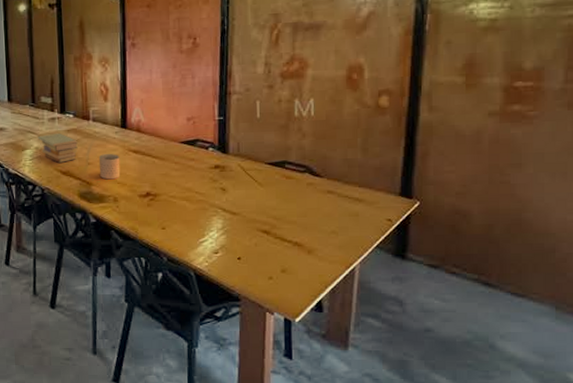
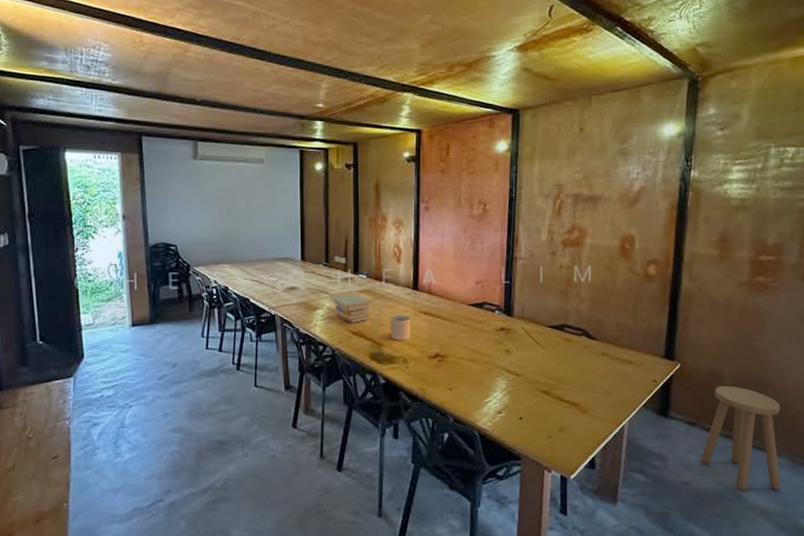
stool: none [445,225,544,341] -> present [701,385,781,490]

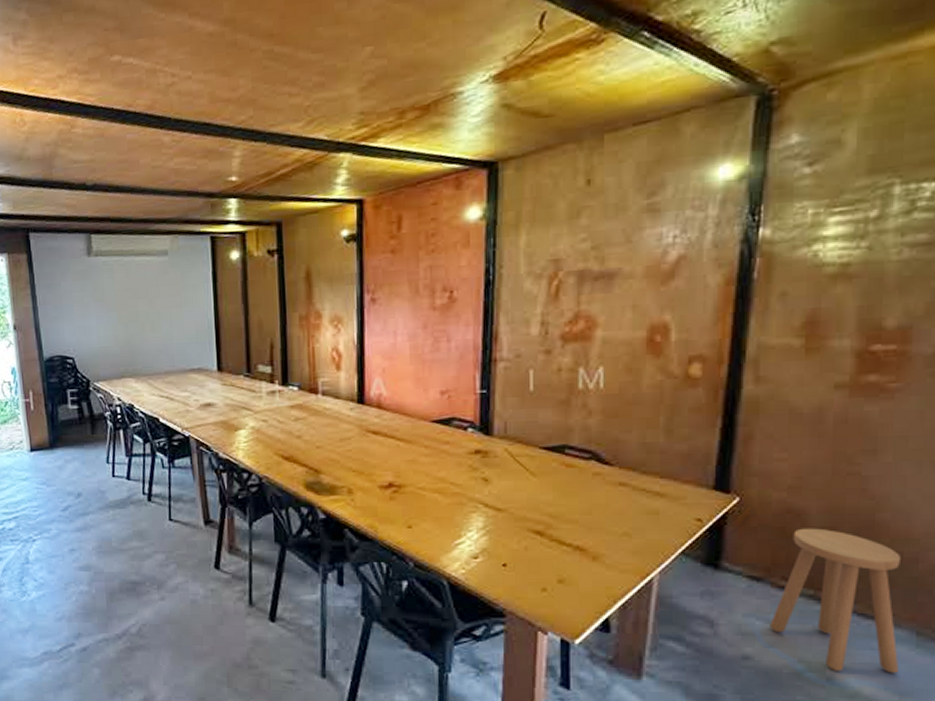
books: present [330,294,370,324] -> none [254,410,303,447]
mug: present [390,315,411,341] -> none [329,435,357,467]

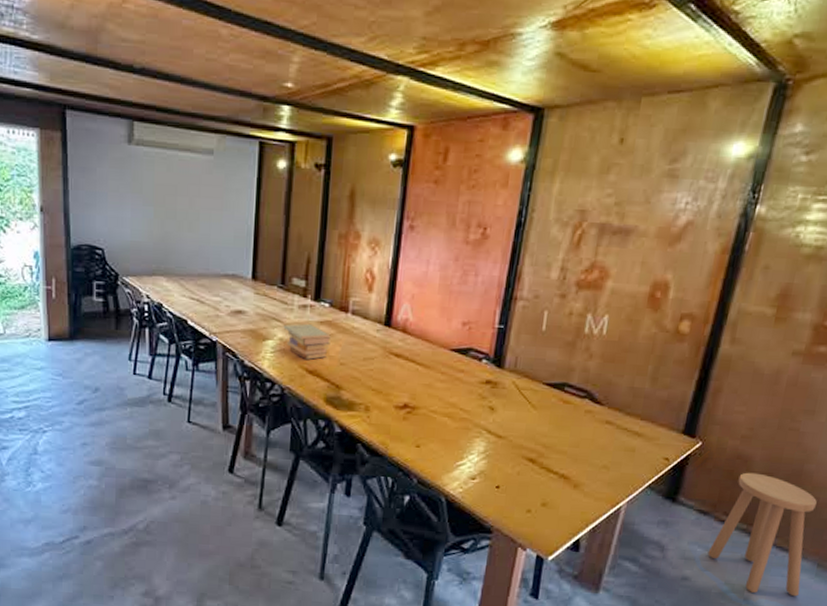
books: none [254,410,303,447] -> present [283,324,331,361]

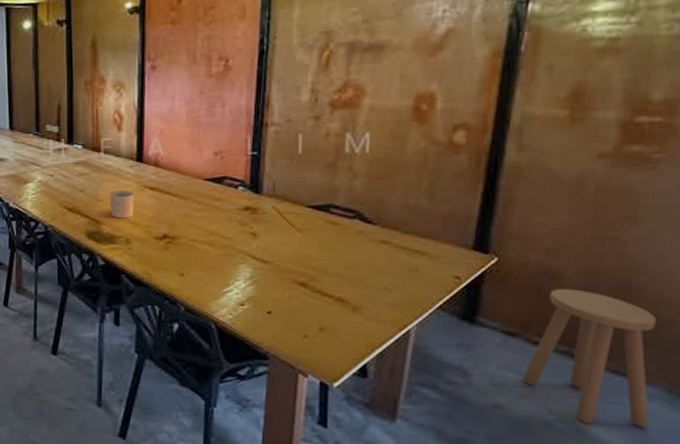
books: present [283,324,331,361] -> none [41,166,86,199]
mug: none [351,354,379,385] -> present [109,190,134,219]

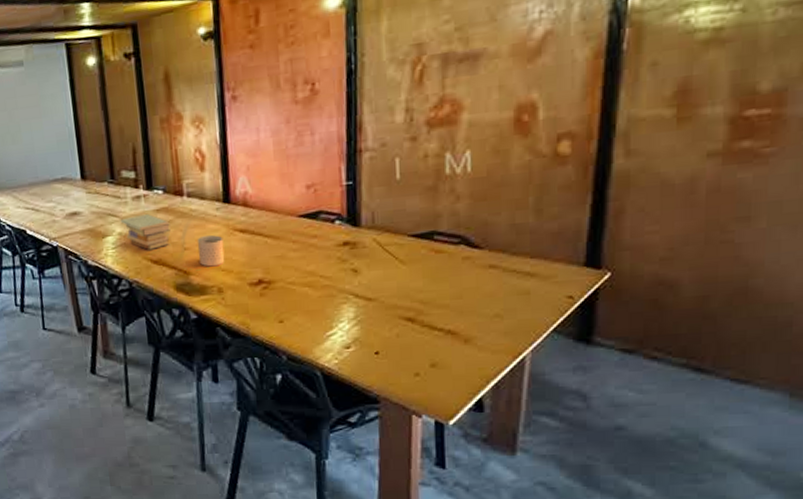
books: none [41,166,86,199] -> present [120,214,171,251]
stool: present [522,288,656,429] -> none [642,298,774,436]

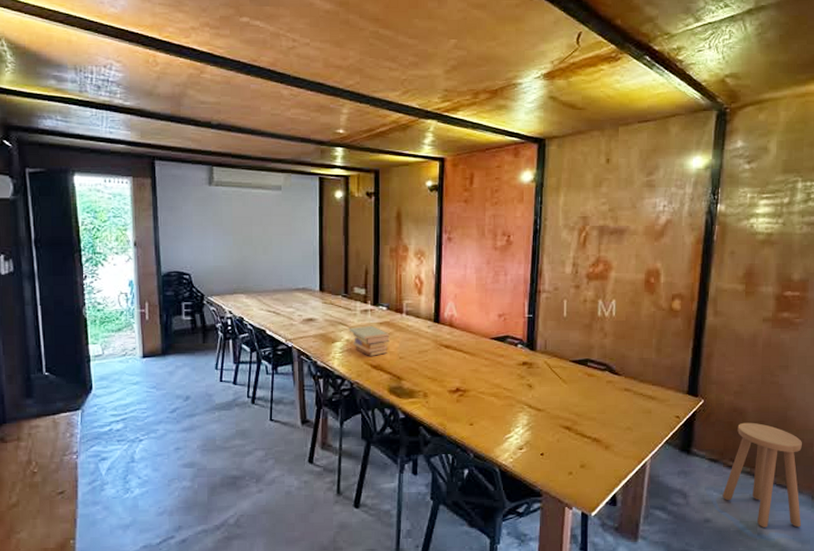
mug: present [196,235,225,267] -> none [410,348,432,375]
stool: none [642,298,774,436] -> present [722,422,802,528]

